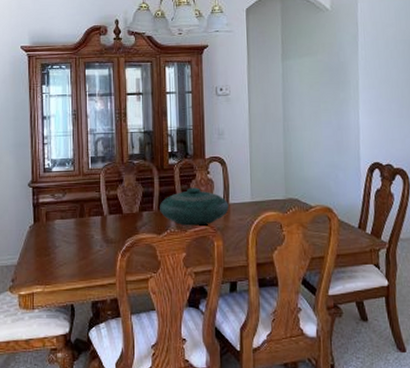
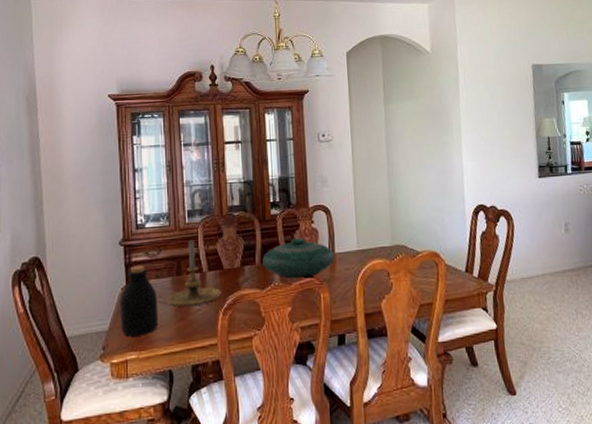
bottle: none [28,206,63,271] -> present [120,265,159,337]
candle holder: none [69,185,120,246] -> present [165,240,221,307]

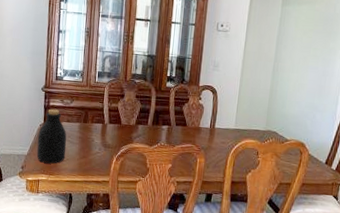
candle holder: present [165,240,221,307] -> none [72,96,117,149]
decorative bowl: present [262,238,335,279] -> none [153,109,214,144]

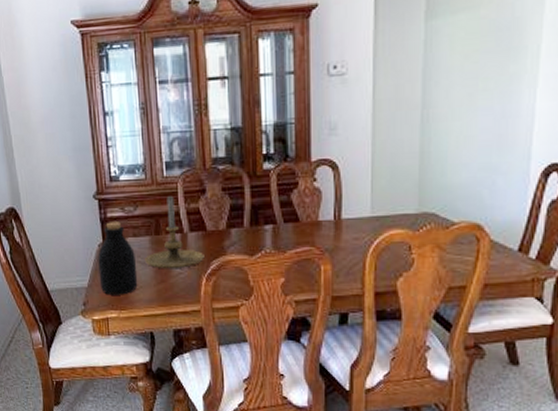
candle holder: none [72,96,117,149] -> present [144,196,204,268]

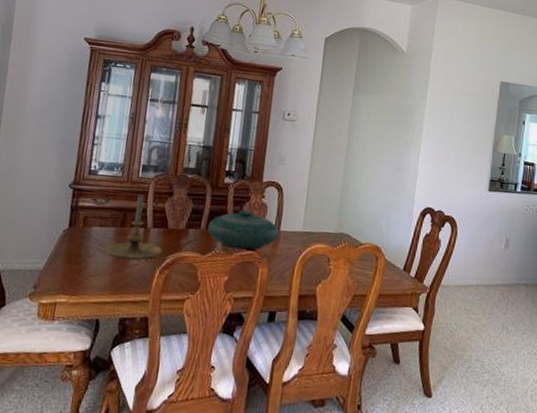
bottle: present [98,221,138,295] -> none [55,210,98,281]
decorative bowl: none [252,198,341,246] -> present [207,210,280,250]

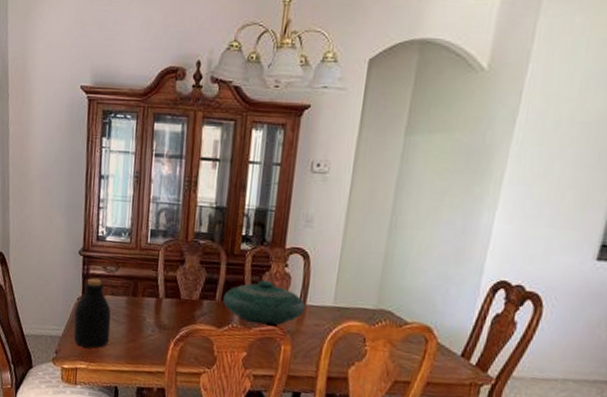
bottle: none [55,210,98,281] -> present [73,278,111,348]
candle holder: present [105,194,162,260] -> none [118,262,176,331]

